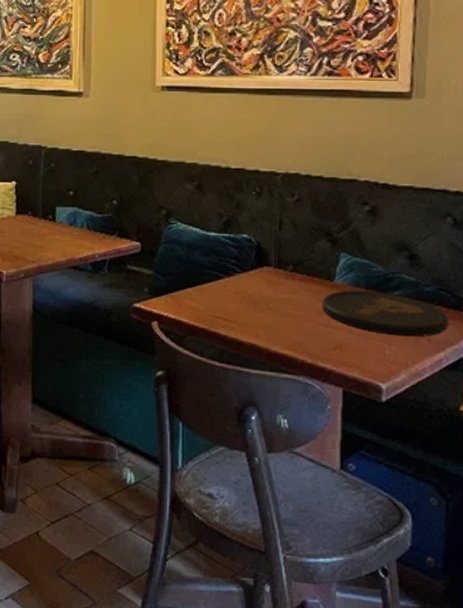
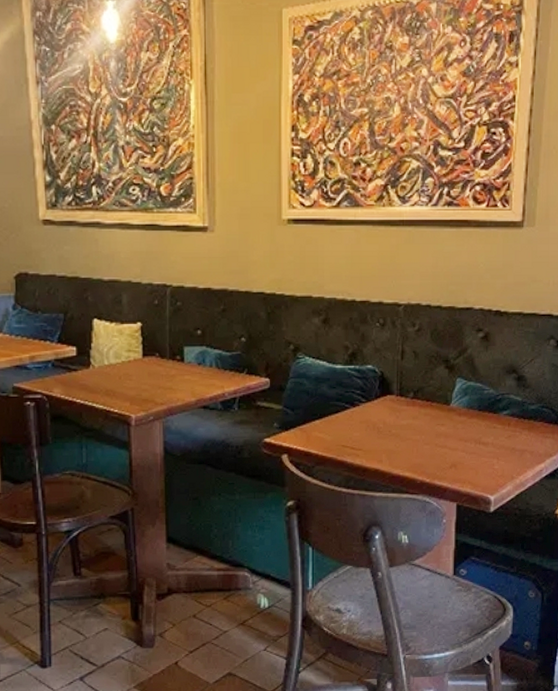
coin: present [322,290,449,337] -> none [439,412,550,452]

